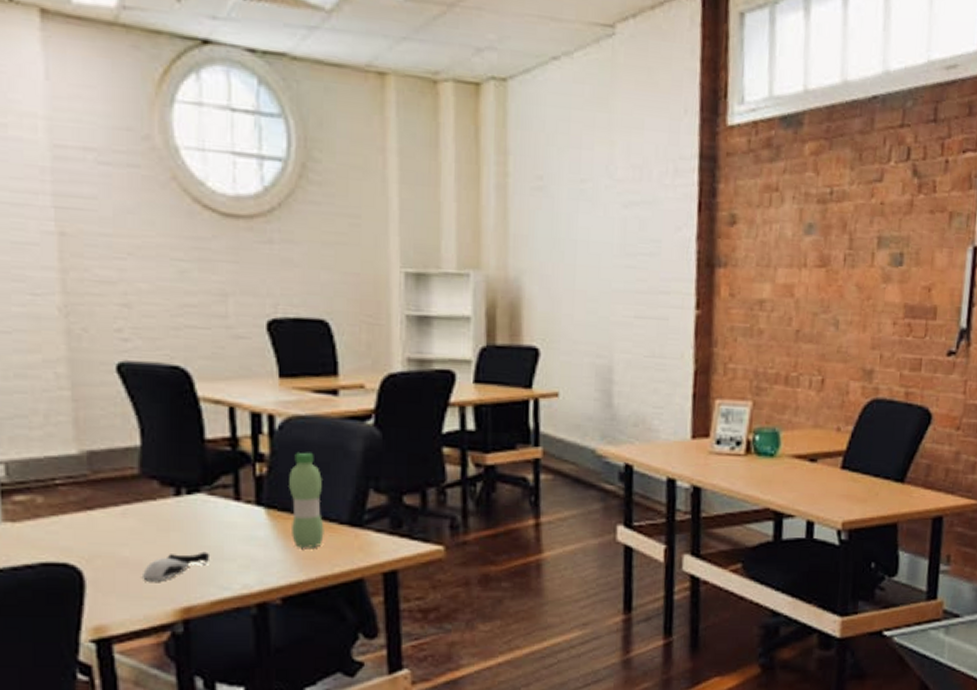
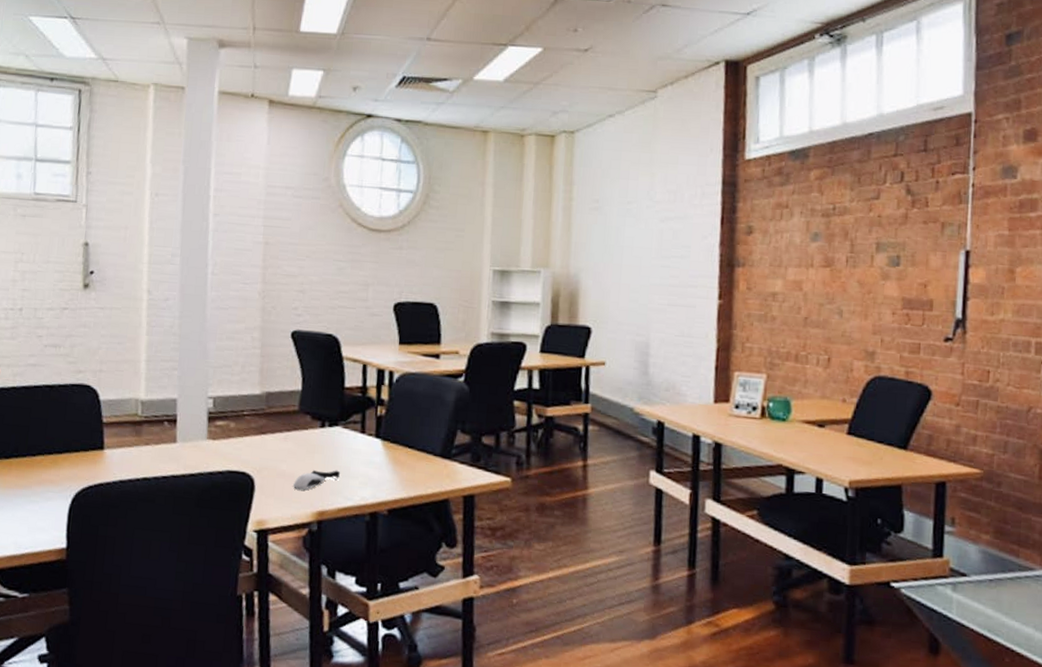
water bottle: present [289,452,324,548] -> none [399,399,424,473]

